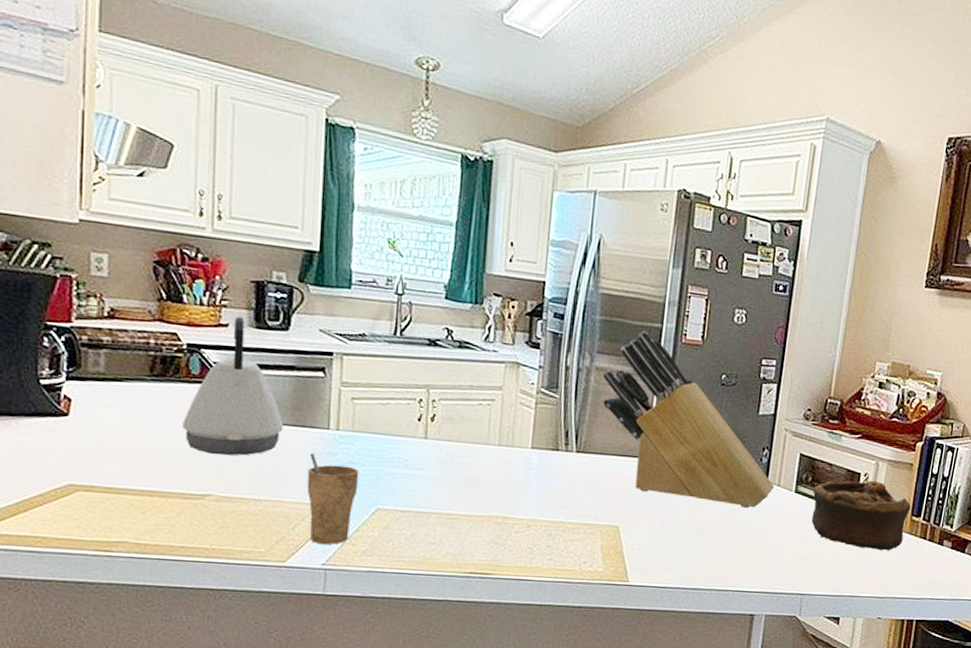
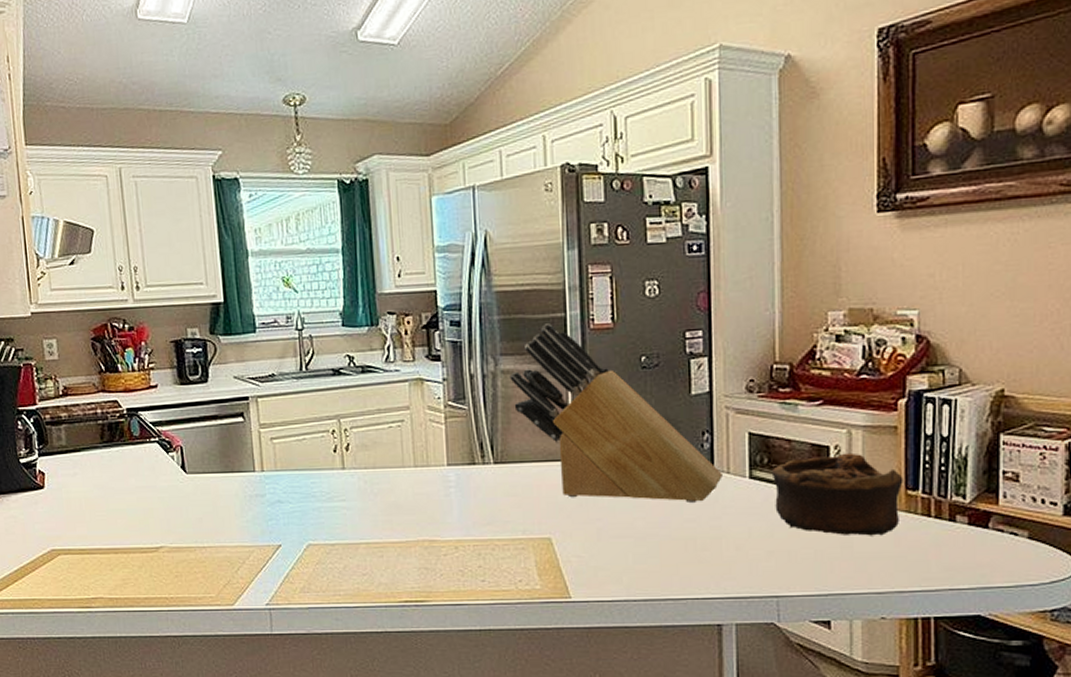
kettle: present [183,316,283,456] -> none [132,376,216,509]
cup: present [307,453,359,545] -> none [242,496,288,584]

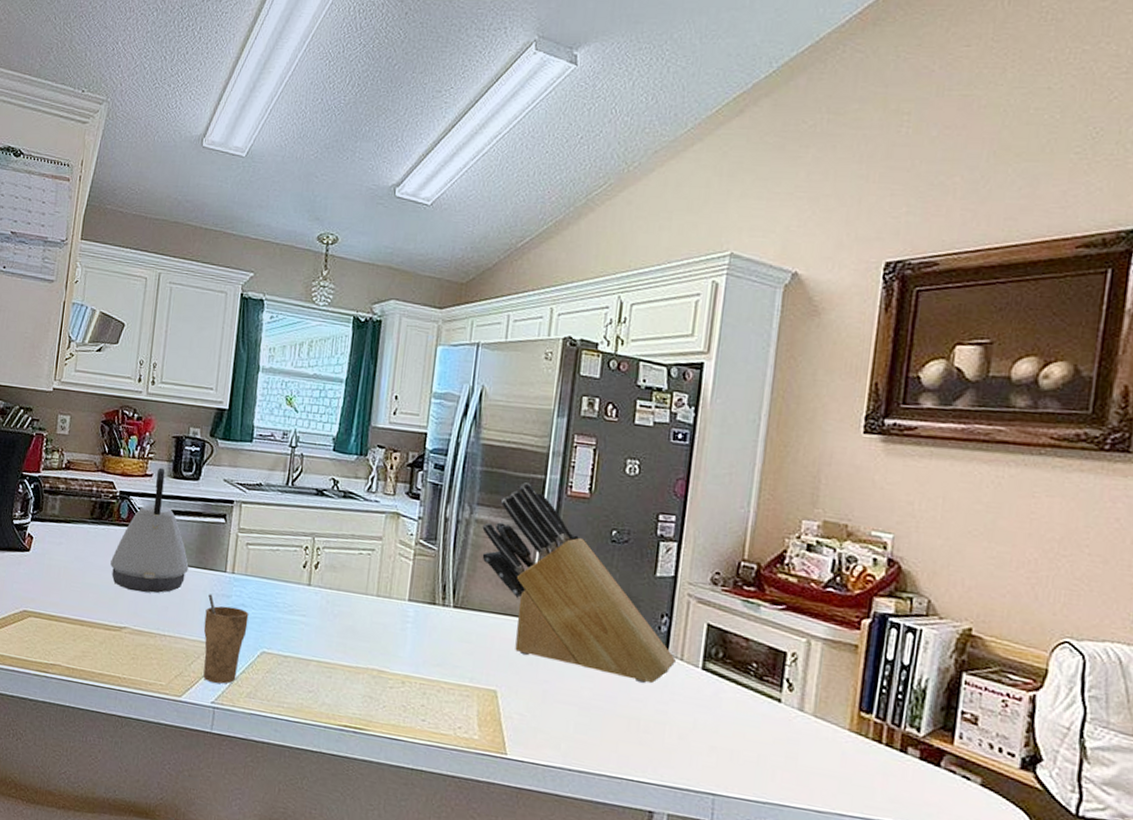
kettle: none [132,376,216,509] -> present [110,467,189,593]
cup: none [242,496,288,584] -> present [203,594,249,684]
bowl: present [771,452,904,536] -> none [724,658,858,753]

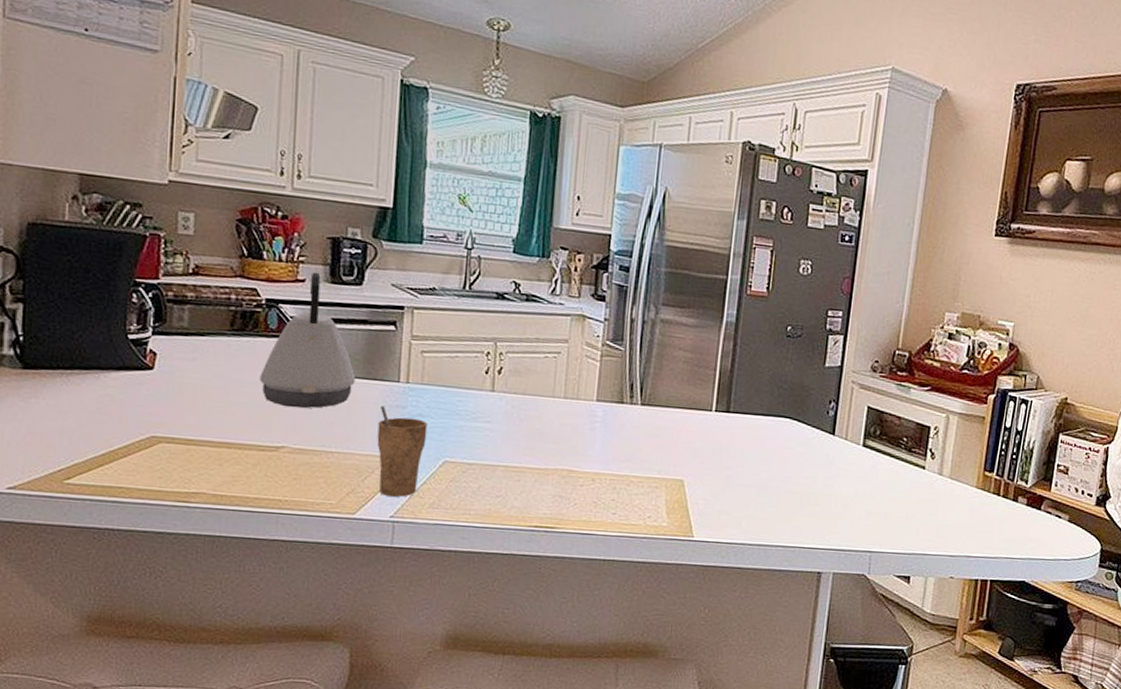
knife block: present [482,482,676,684] -> none [667,283,841,462]

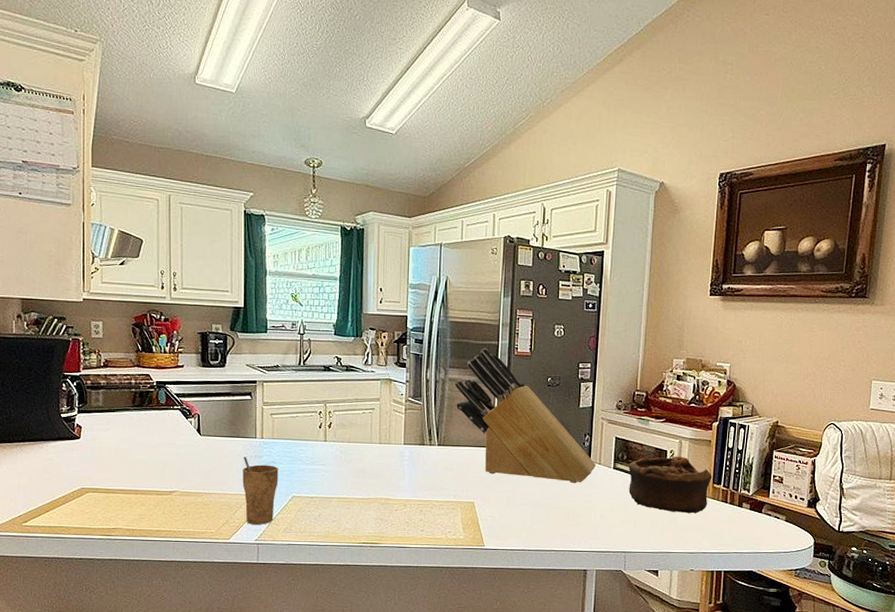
kettle: present [260,272,356,409] -> none [155,359,224,462]
knife block: none [667,283,841,462] -> present [455,348,596,483]
bowl: none [880,434,984,508] -> present [628,456,712,514]

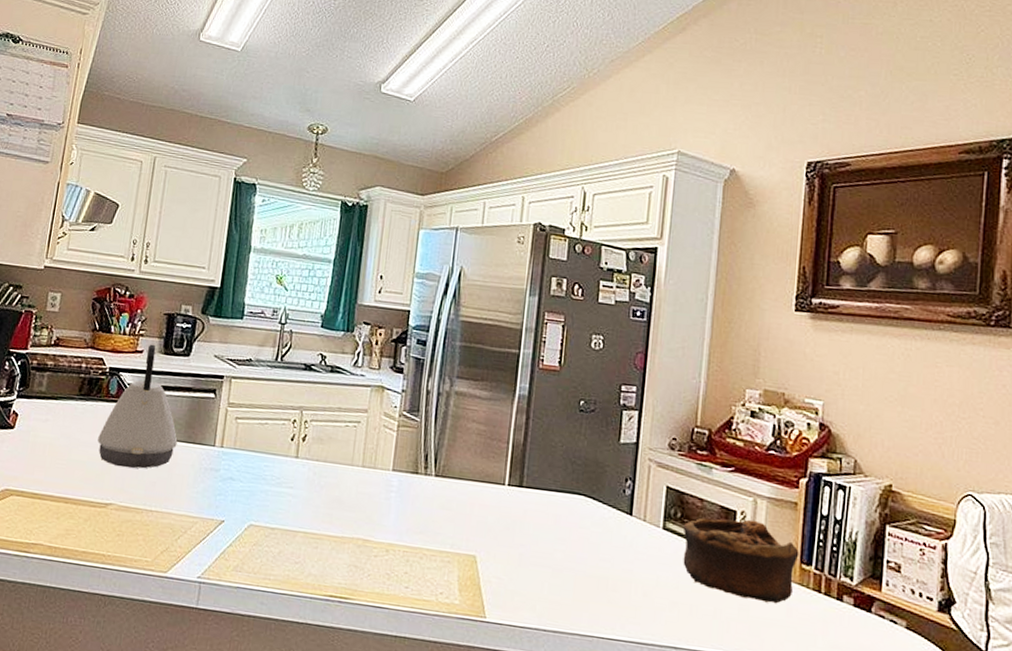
kettle: none [155,359,224,462] -> present [98,344,178,469]
cup: present [242,456,279,525] -> none [190,468,237,558]
knife block: present [455,348,596,483] -> none [461,356,639,544]

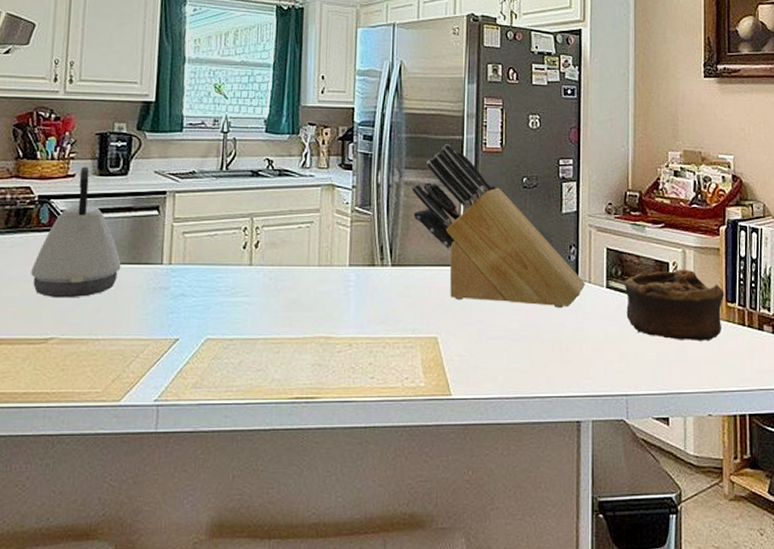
knife block: none [461,356,639,544] -> present [411,144,585,308]

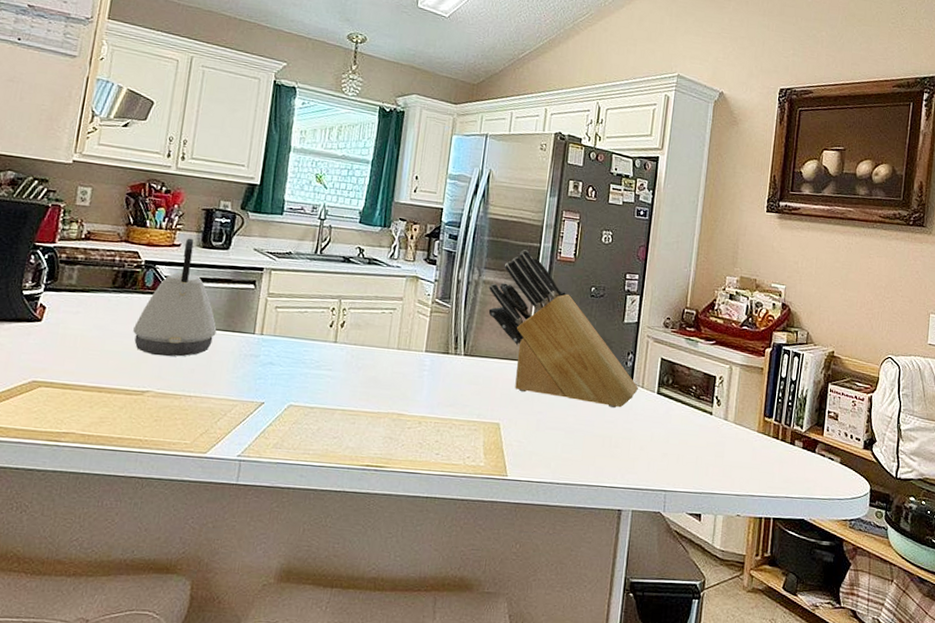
bowl: present [624,269,725,341] -> none [672,383,763,450]

